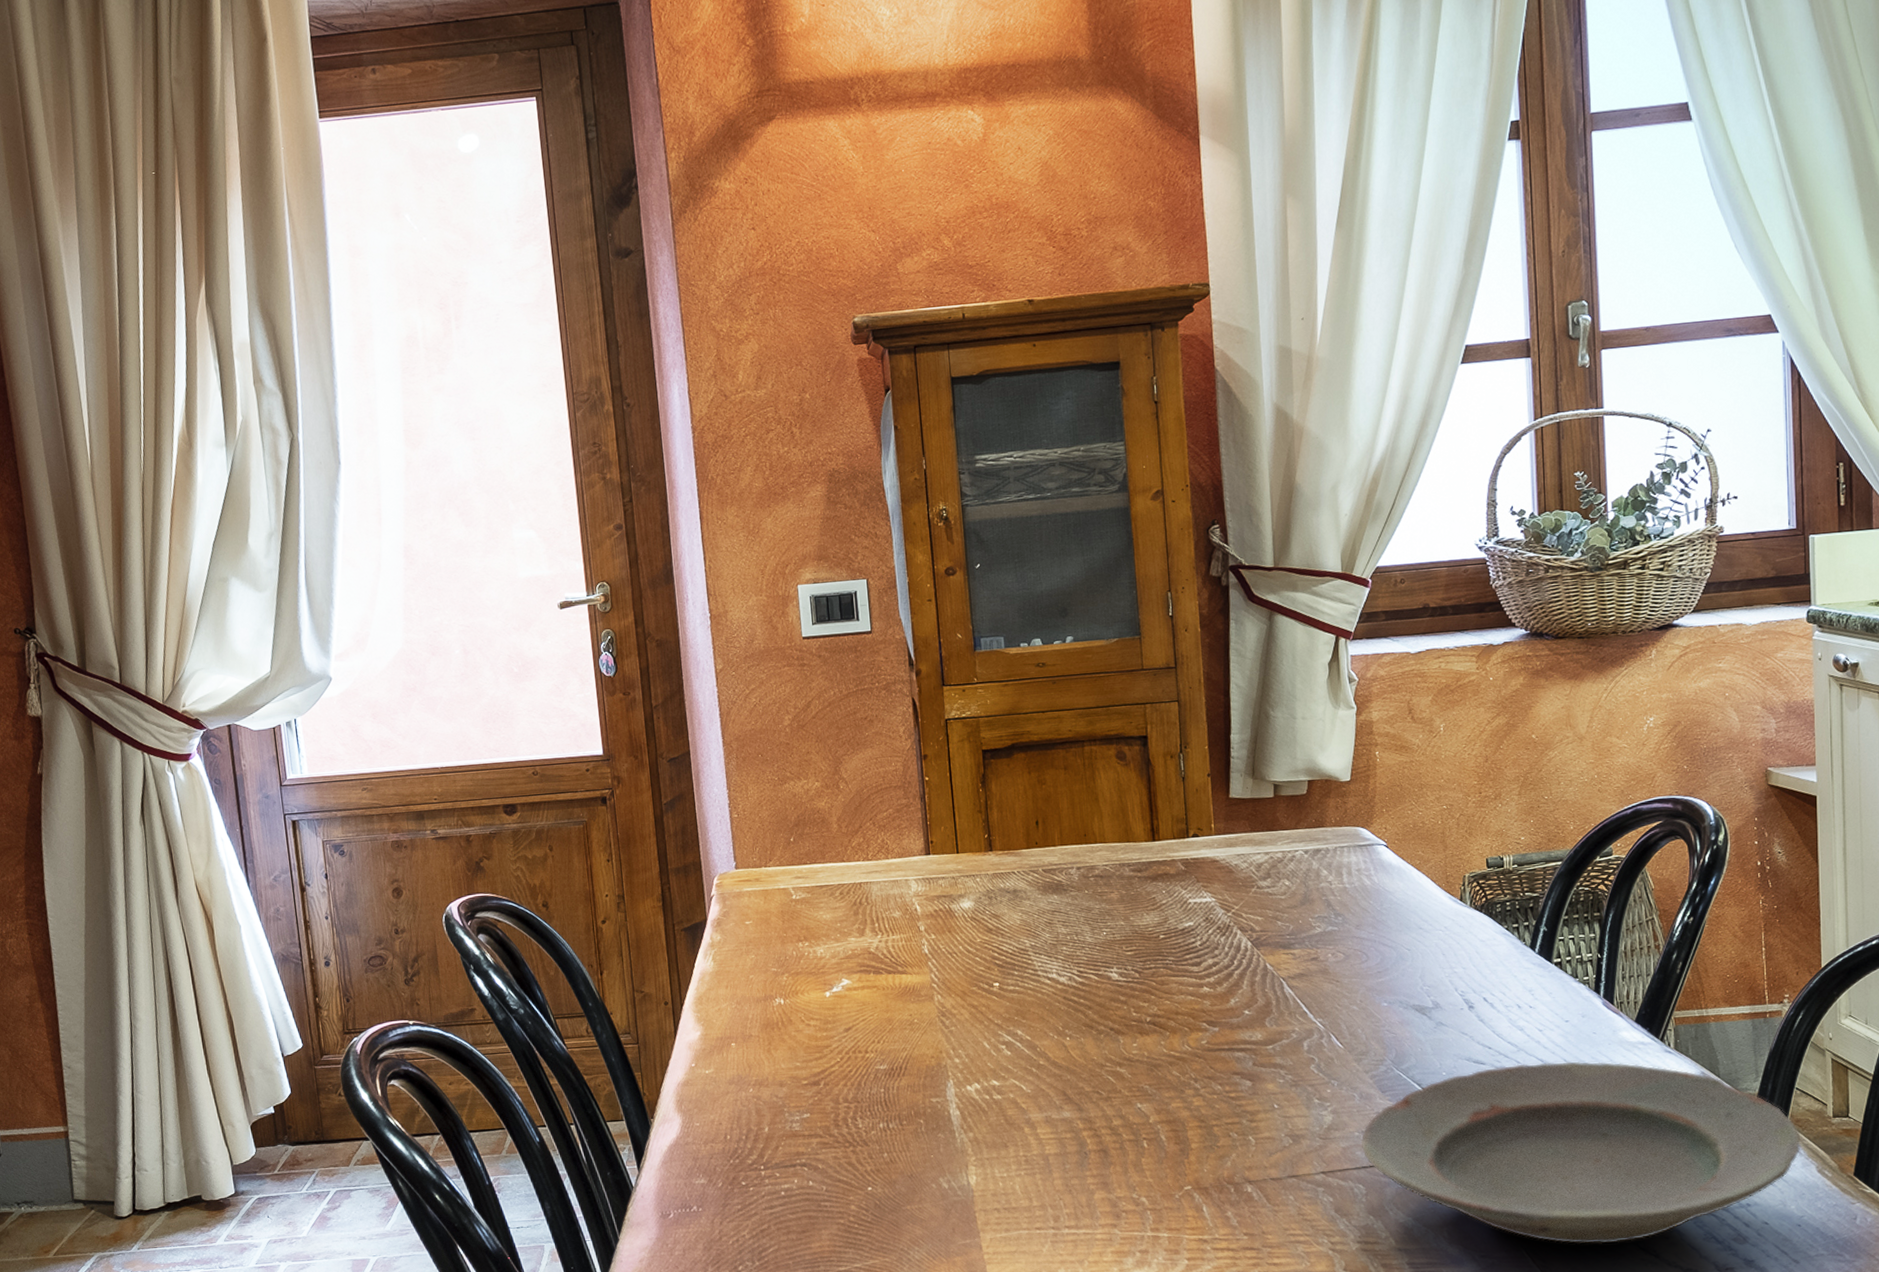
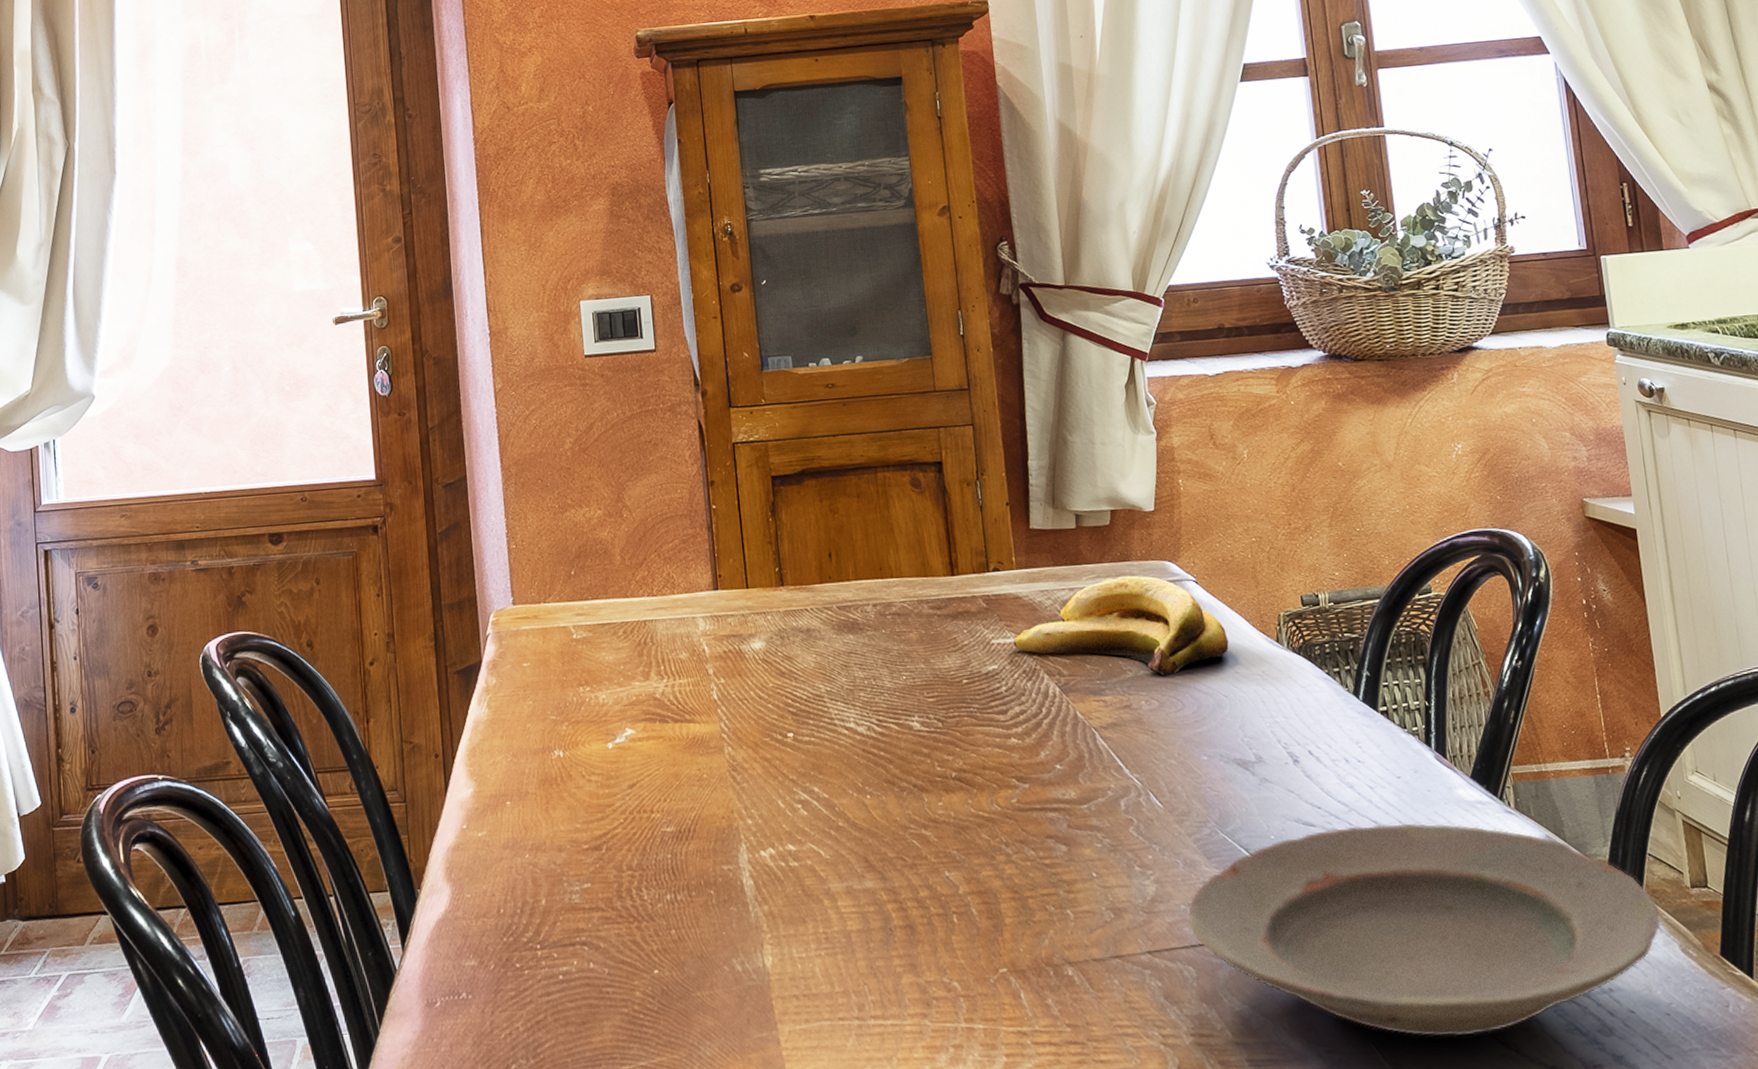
banana: none [1209,840,1415,932] -> present [1013,575,1229,676]

